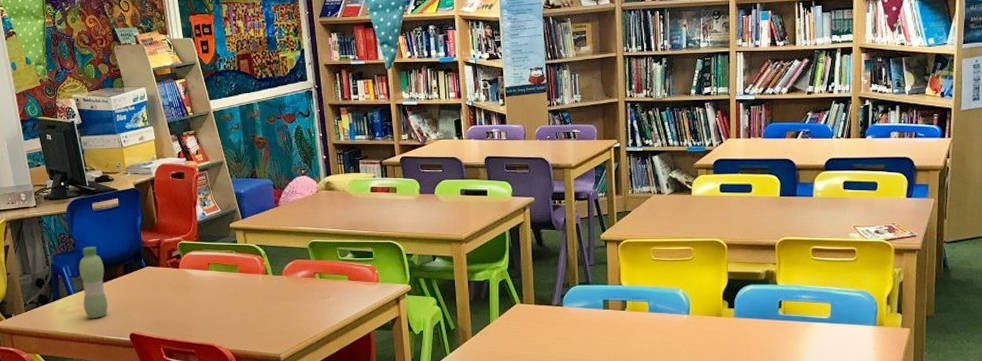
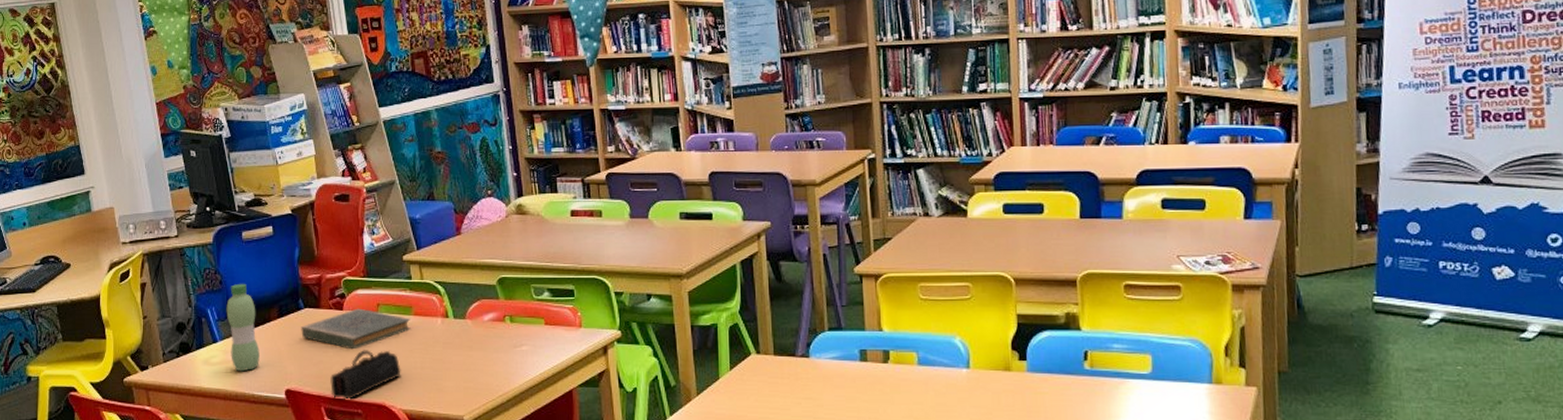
book: none [143,267,236,301] -> present [301,308,411,350]
pencil case: none [168,301,228,342] -> present [330,350,401,400]

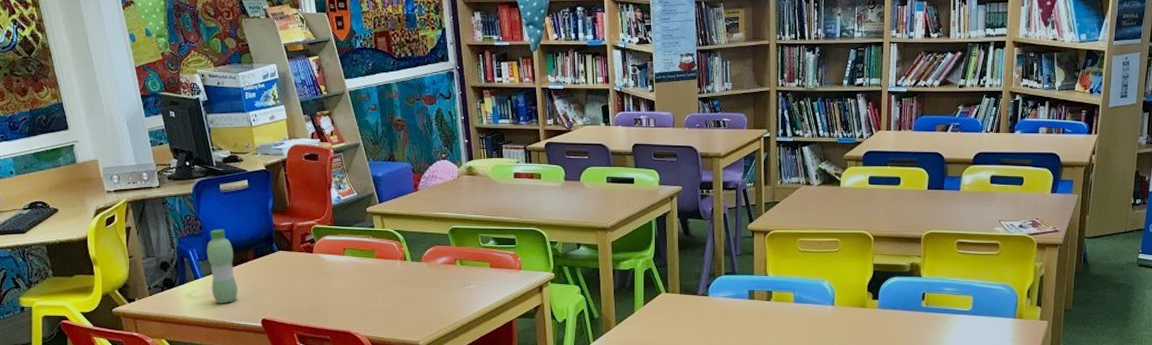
book: present [301,308,411,350] -> none [275,251,373,286]
pencil case: present [330,350,401,400] -> none [302,286,365,328]

